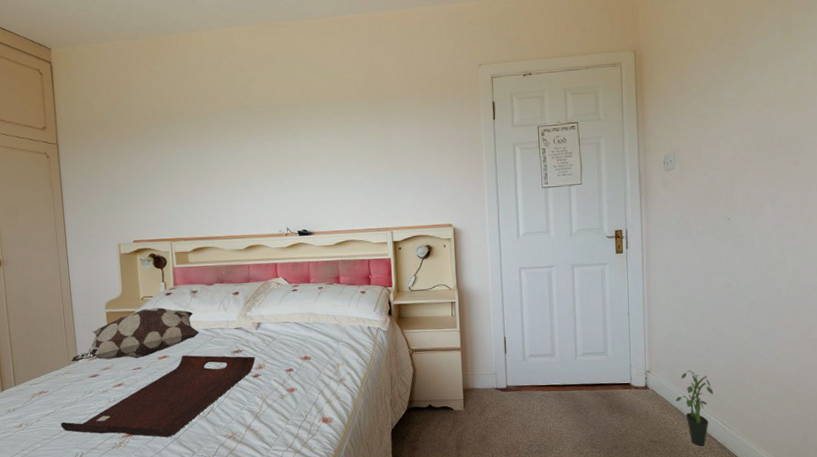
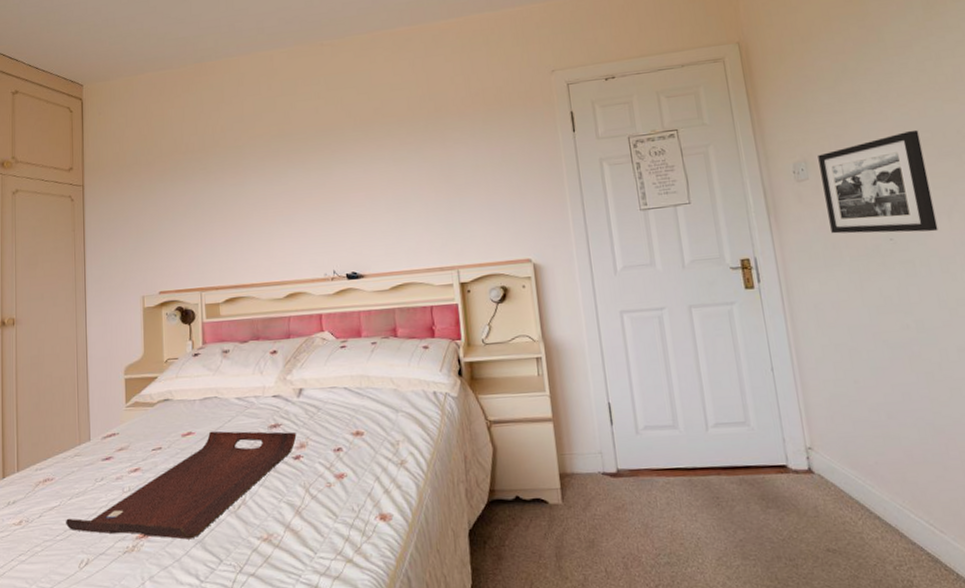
decorative pillow: present [70,308,200,362] -> none [82,372,231,441]
potted plant: present [676,369,713,446] -> none [855,445,909,558]
picture frame: none [684,133,764,215] -> present [817,129,938,234]

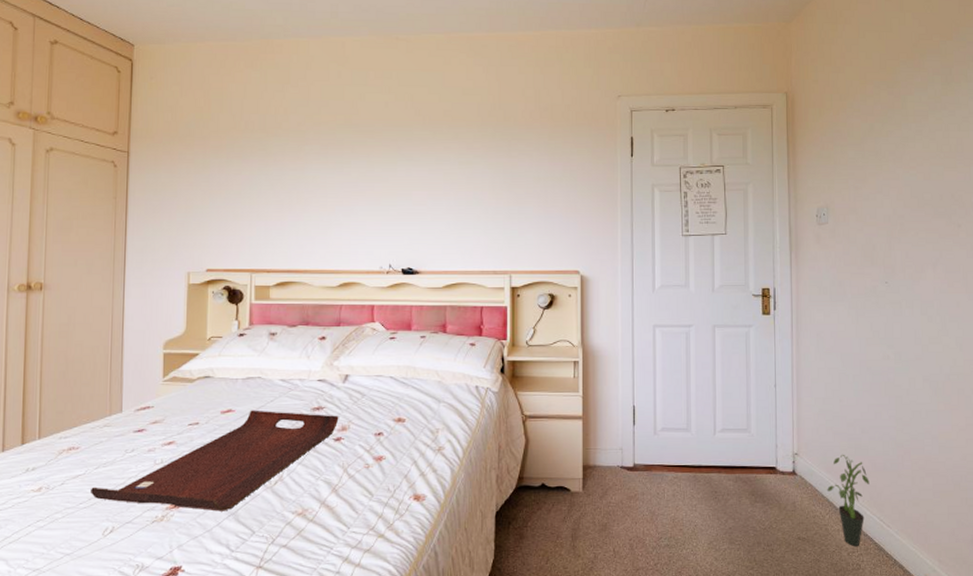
picture frame: present [817,129,938,234] -> none [838,190,924,279]
potted plant: none [855,445,909,558] -> present [827,454,869,546]

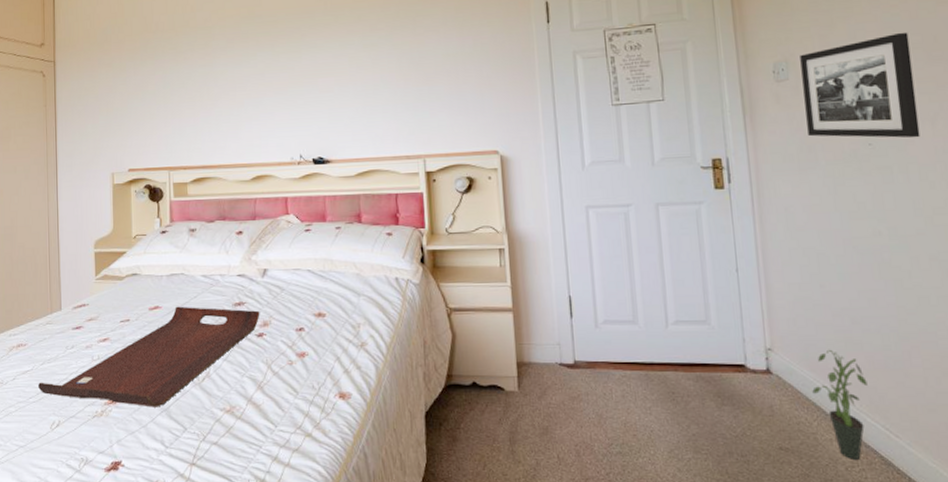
picture frame: none [838,190,924,279] -> present [800,32,920,138]

